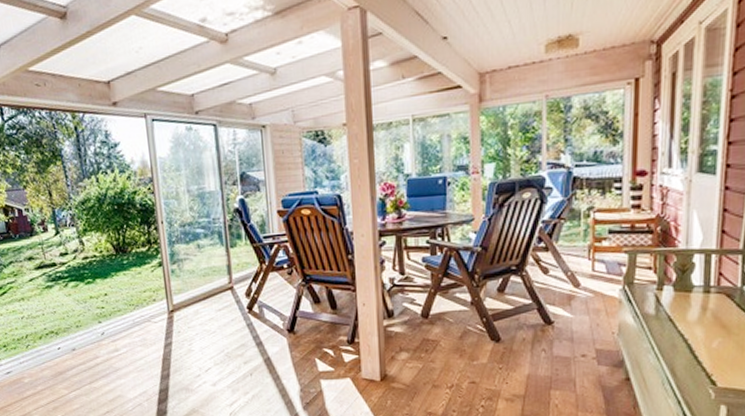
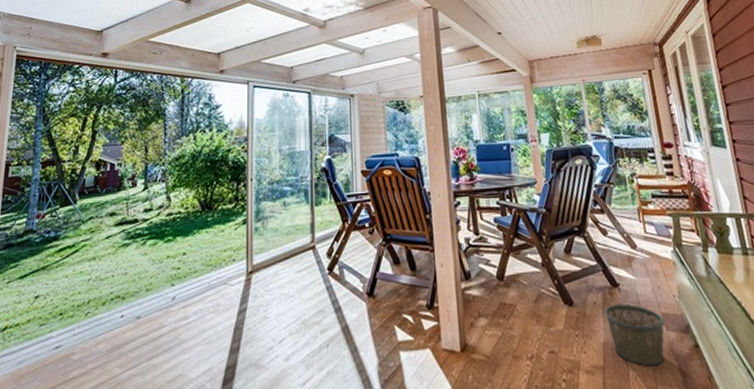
basket: none [533,340,598,396] -> present [604,303,665,367]

